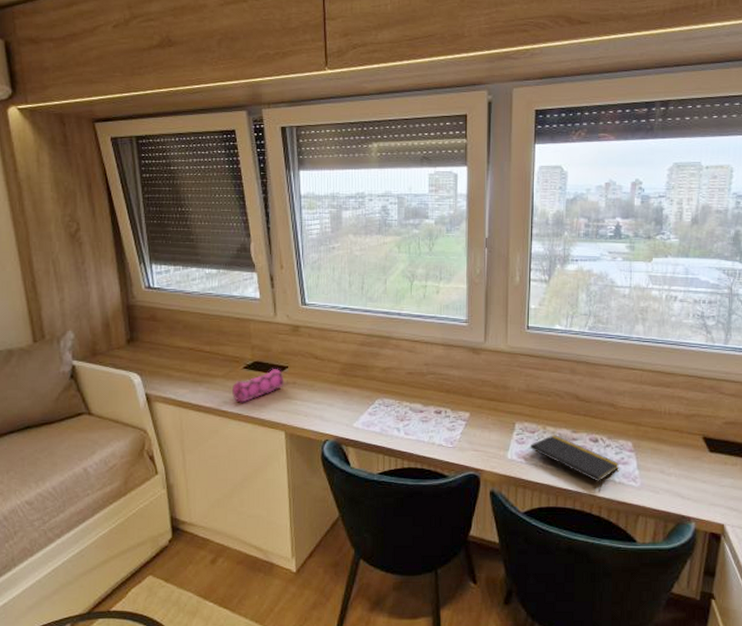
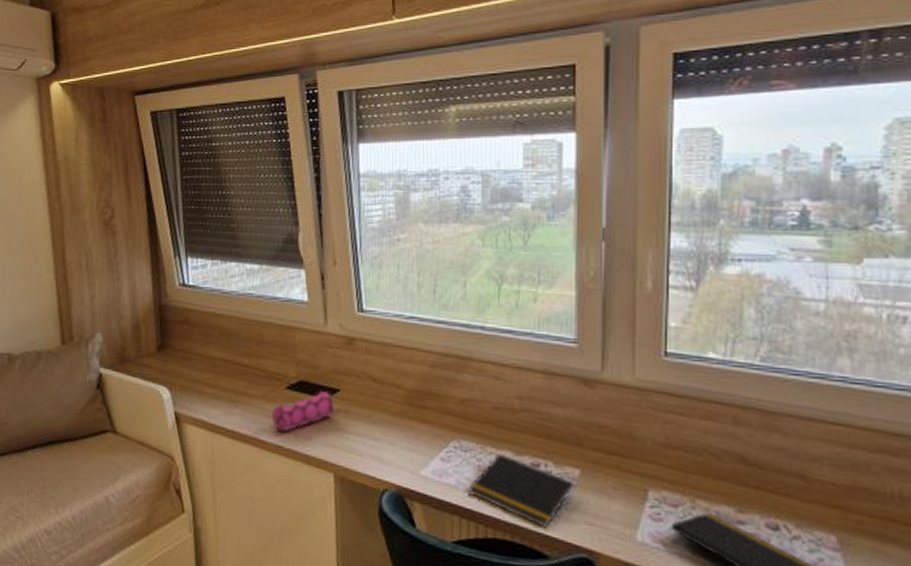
notepad: none [390,406,466,456] -> present [468,453,575,528]

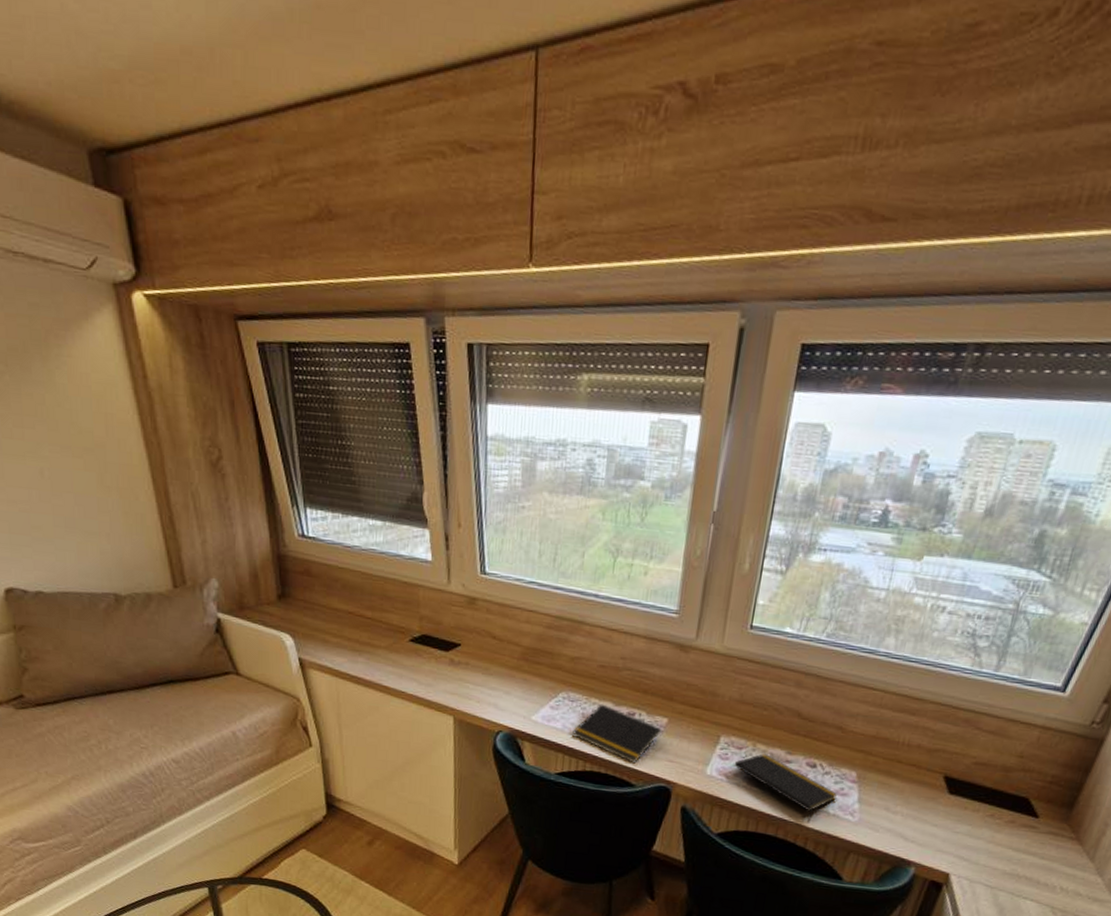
pencil case: present [272,390,335,433] -> none [396,644,456,680]

